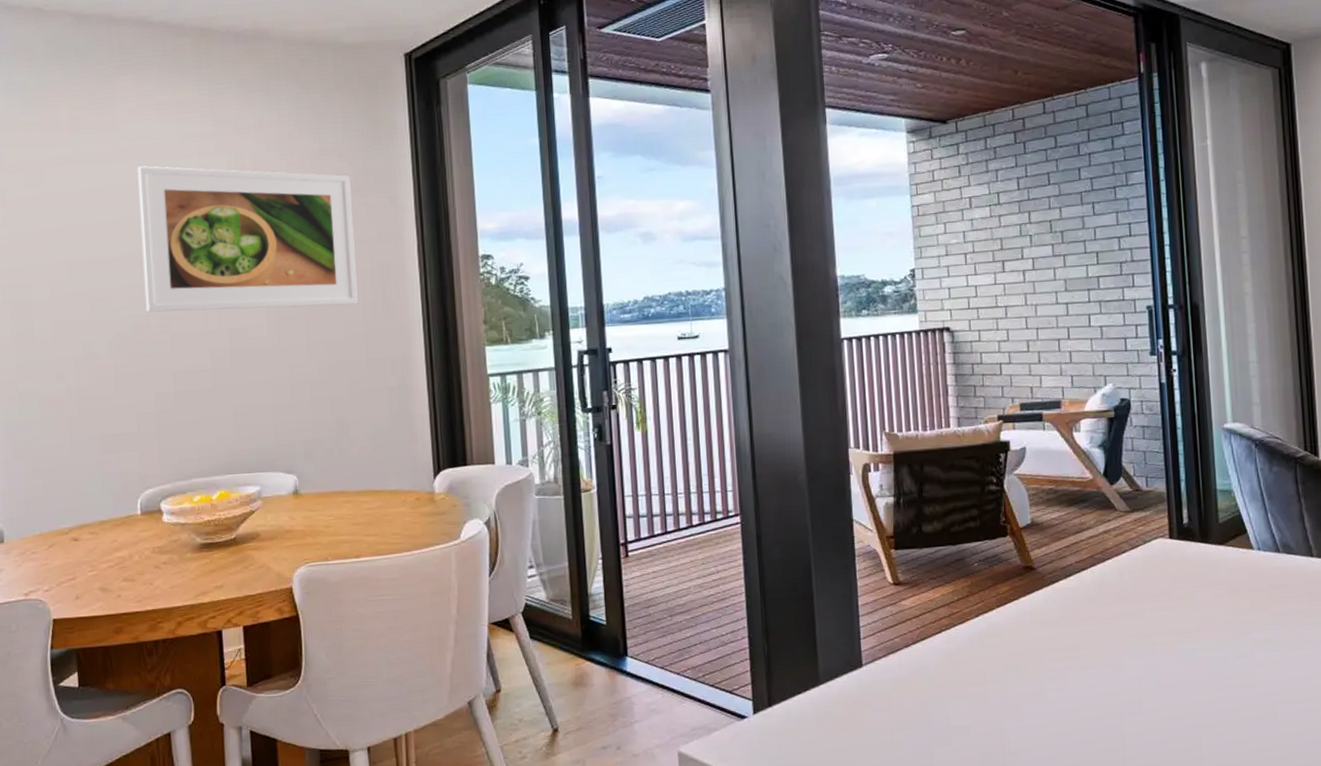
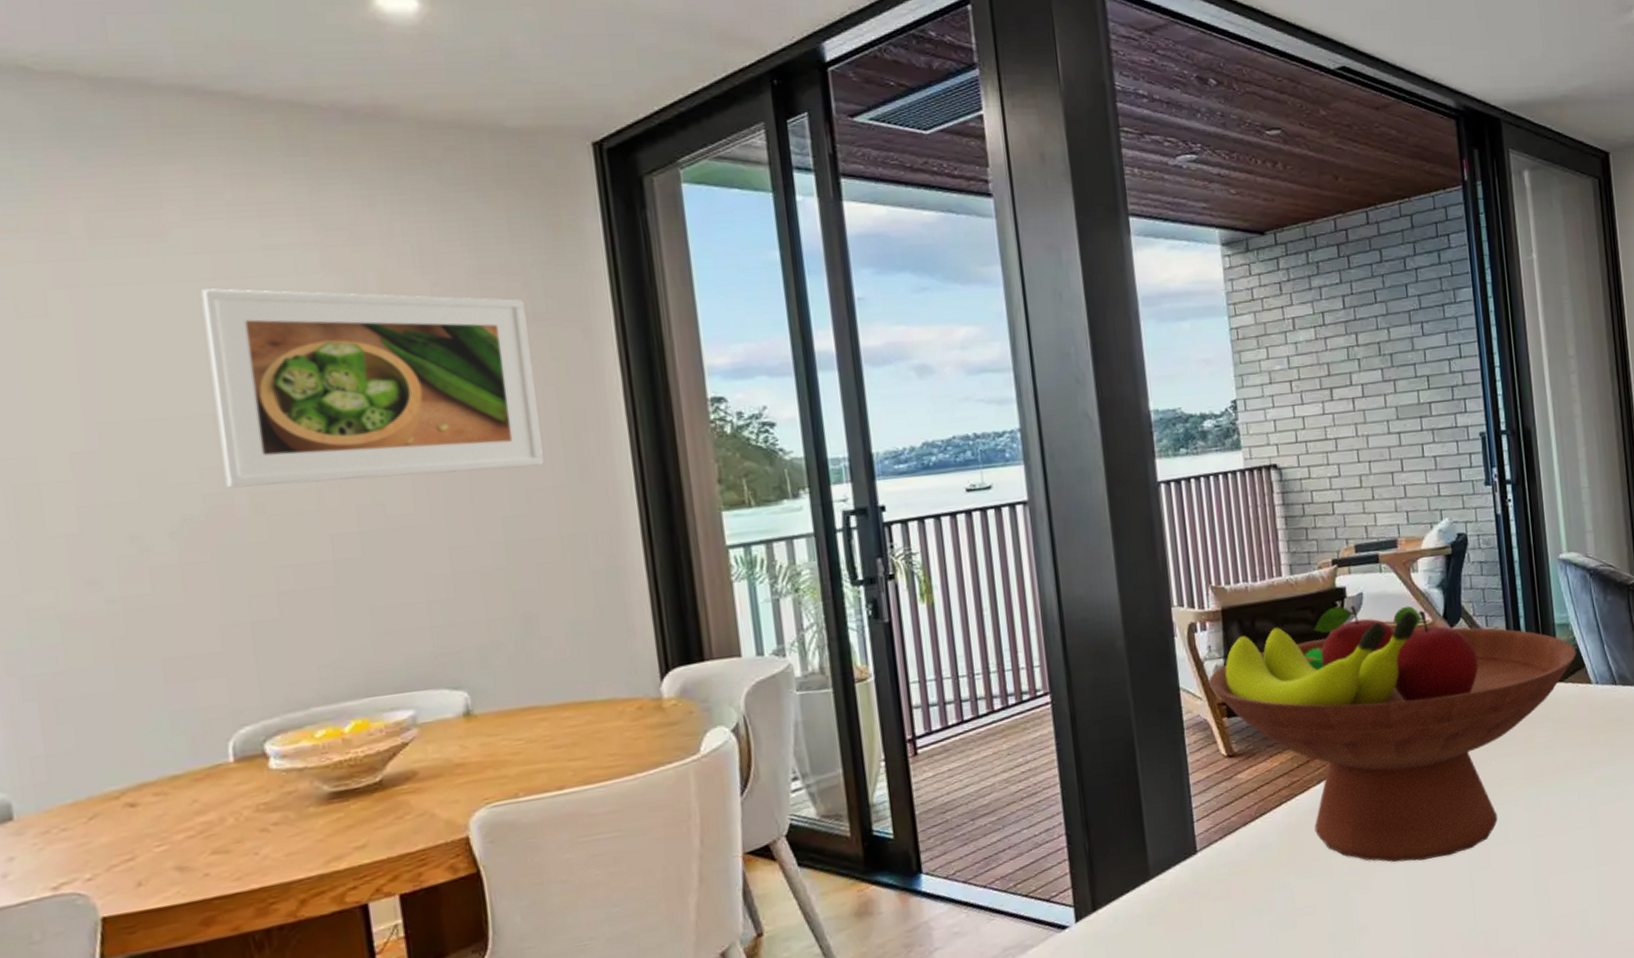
fruit bowl: none [878,458,1239,698] -> present [1208,605,1577,862]

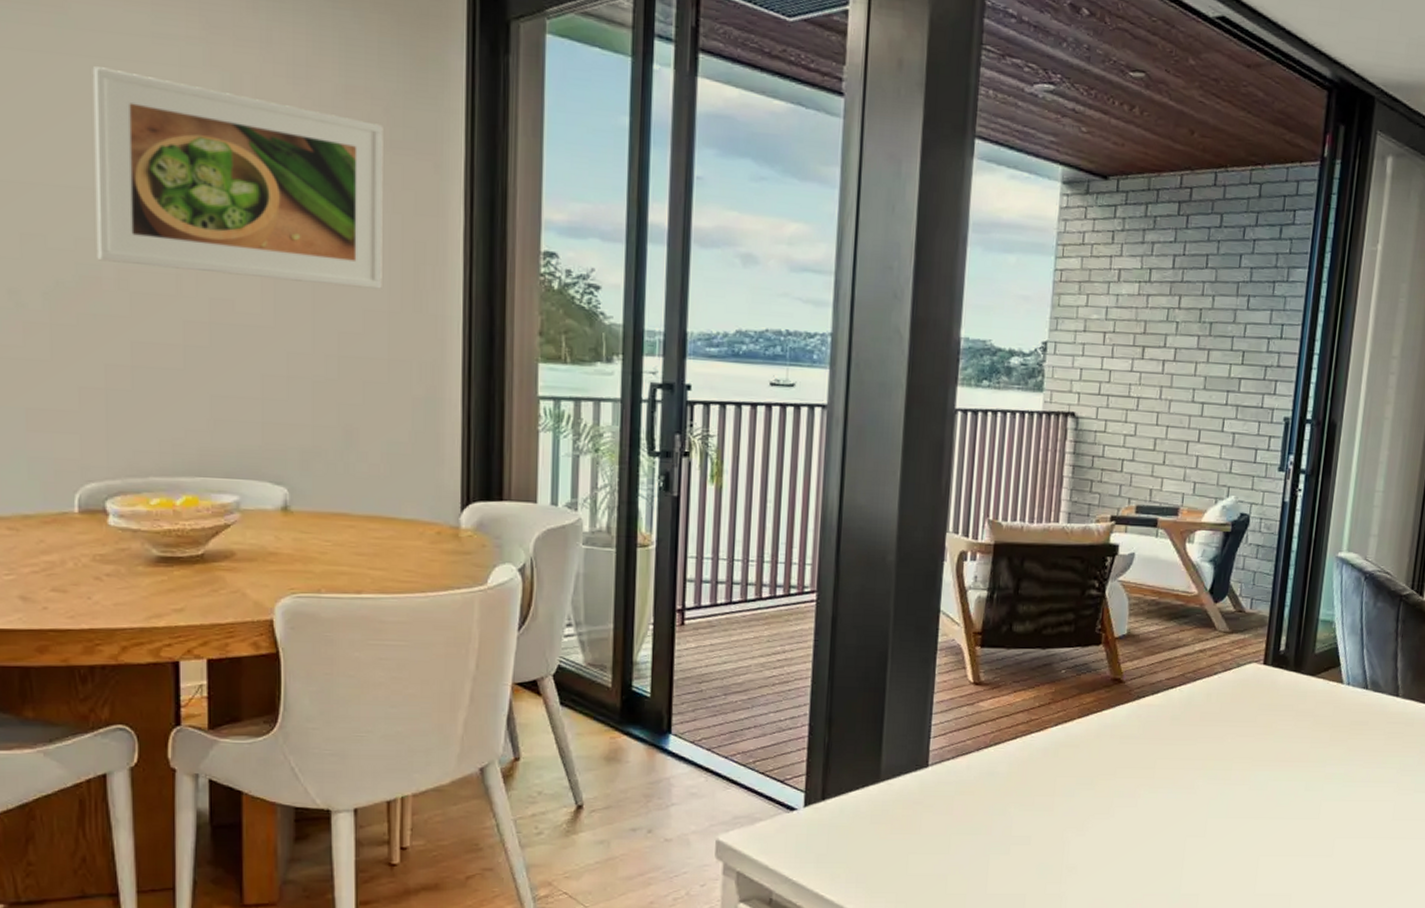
fruit bowl: present [1208,605,1577,862] -> none [968,562,1335,818]

